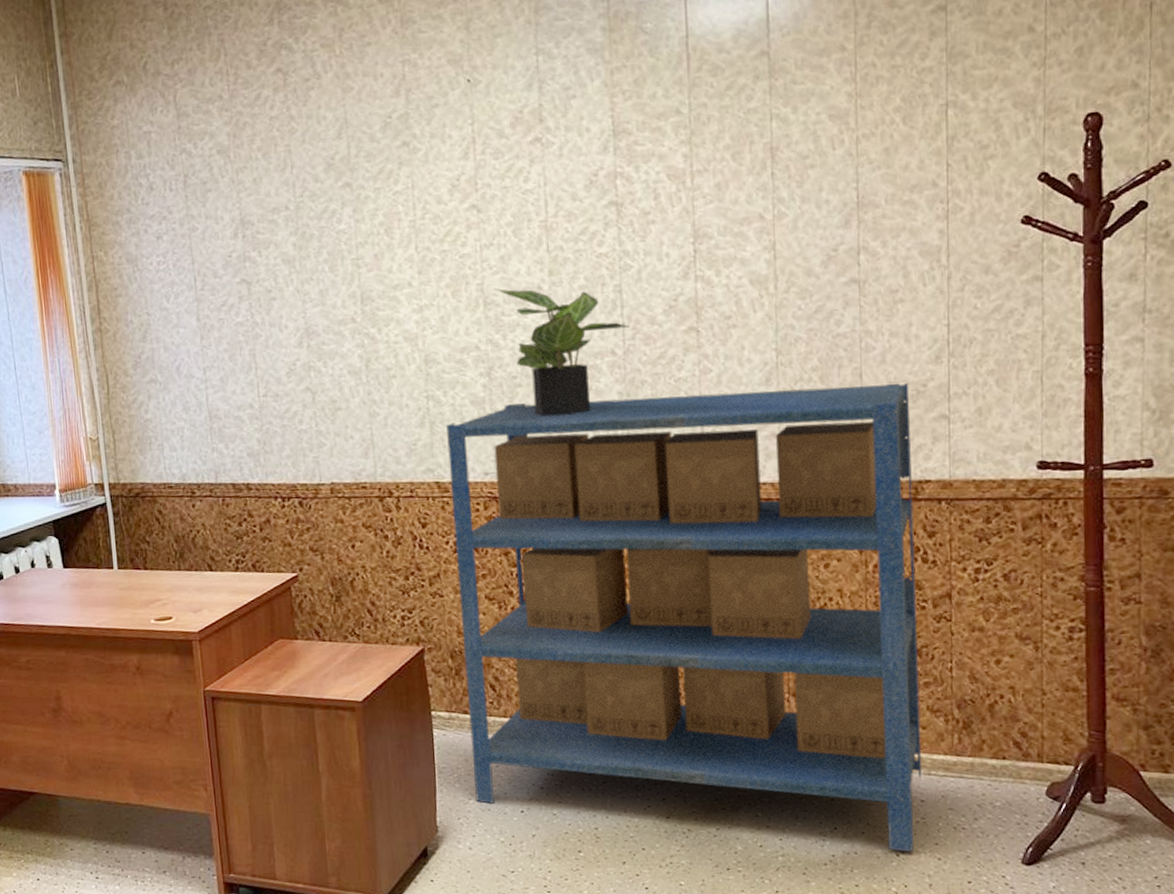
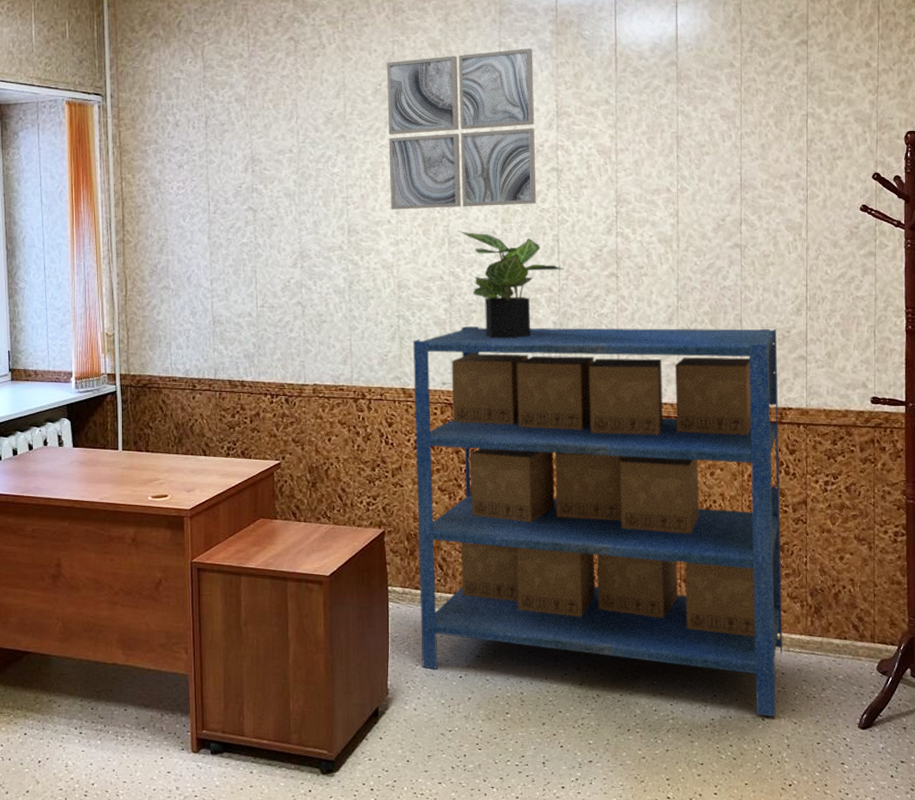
wall art: none [397,53,592,270] -> present [387,48,537,210]

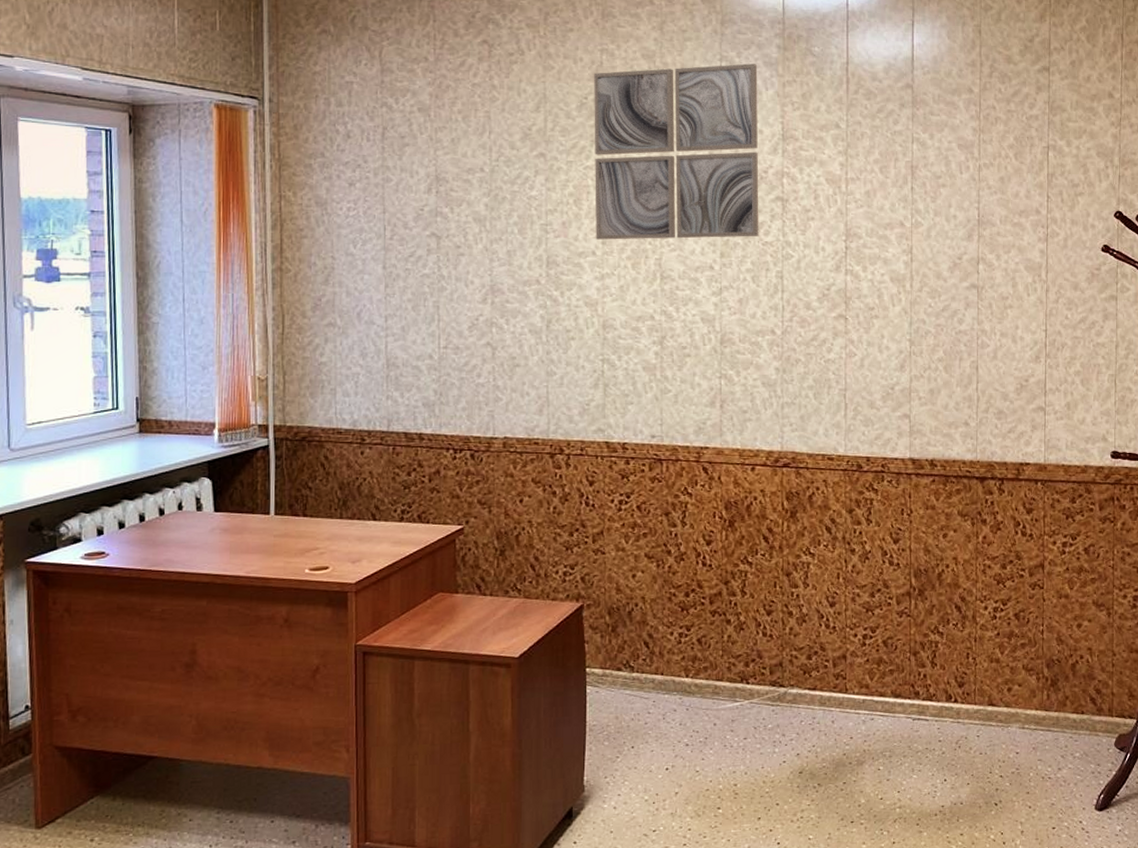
shelving unit: present [413,326,783,717] -> none [619,372,1018,802]
potted plant: present [457,230,564,338] -> none [670,264,789,386]

